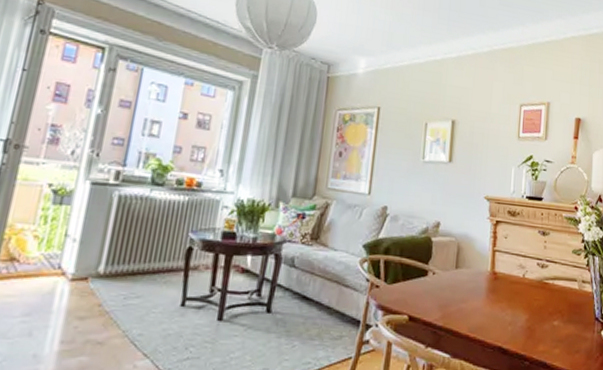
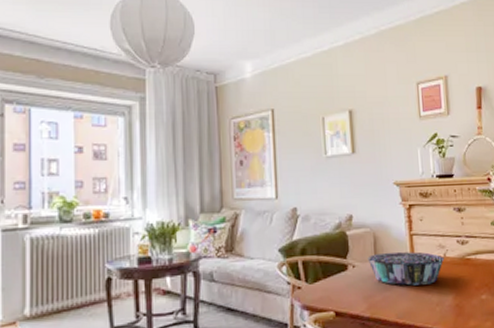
decorative bowl: none [448,264,523,303] -> present [367,252,445,286]

